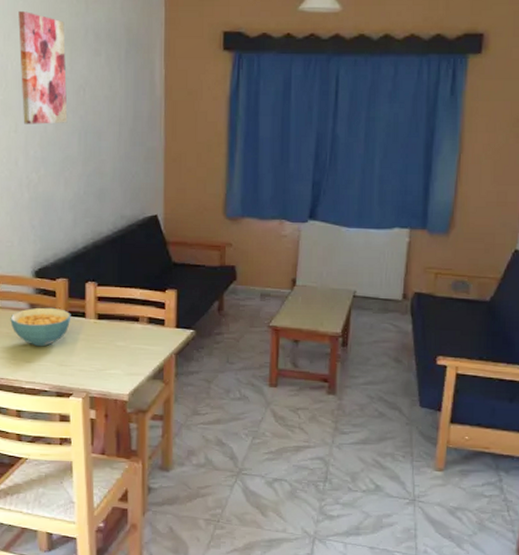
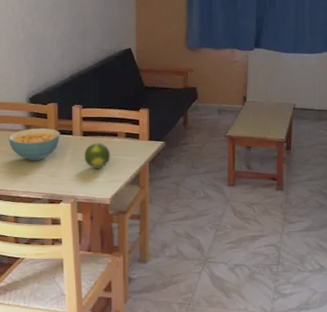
fruit: none [99,327,130,359] -> present [85,142,111,169]

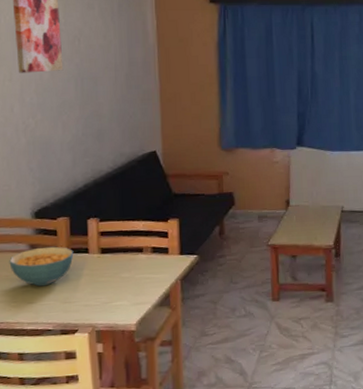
fruit: present [85,142,111,169] -> none [104,260,136,291]

